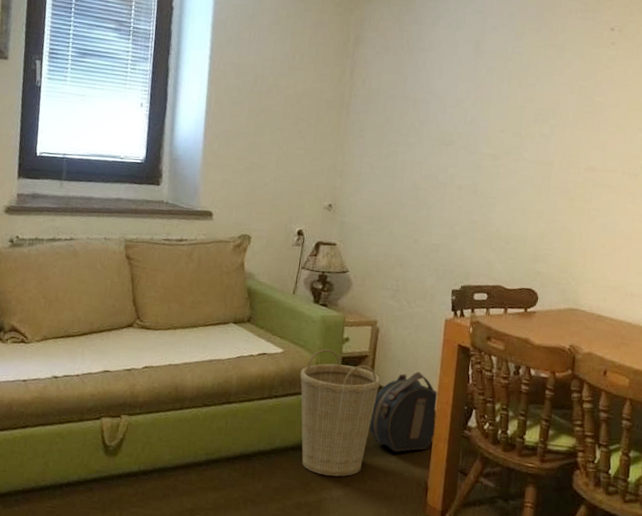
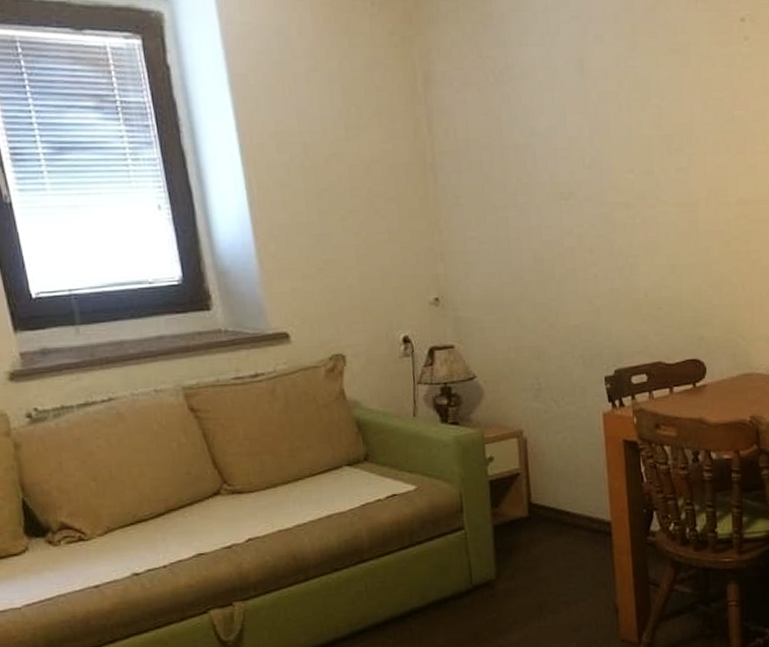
basket: present [300,348,381,477] -> none [442,474,540,621]
hat box: present [369,372,439,453] -> none [537,480,616,578]

